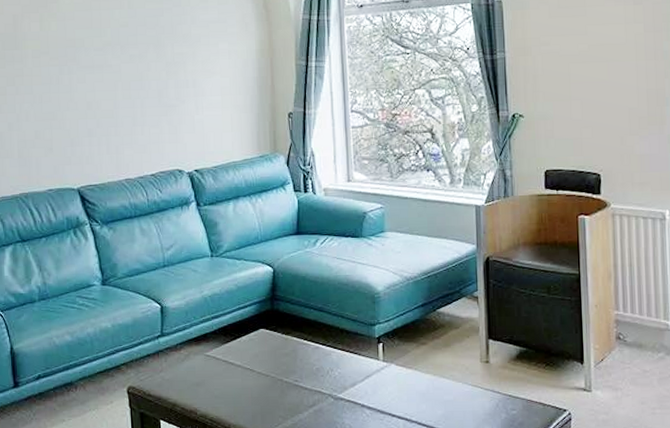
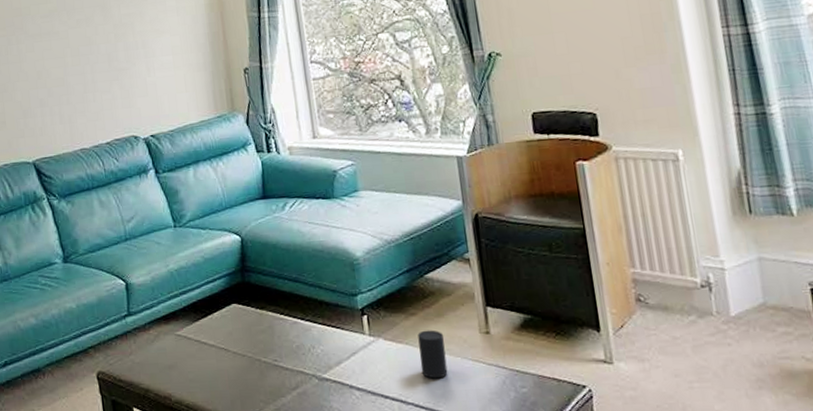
cup: none [426,358,450,401] -> present [417,330,448,379]

